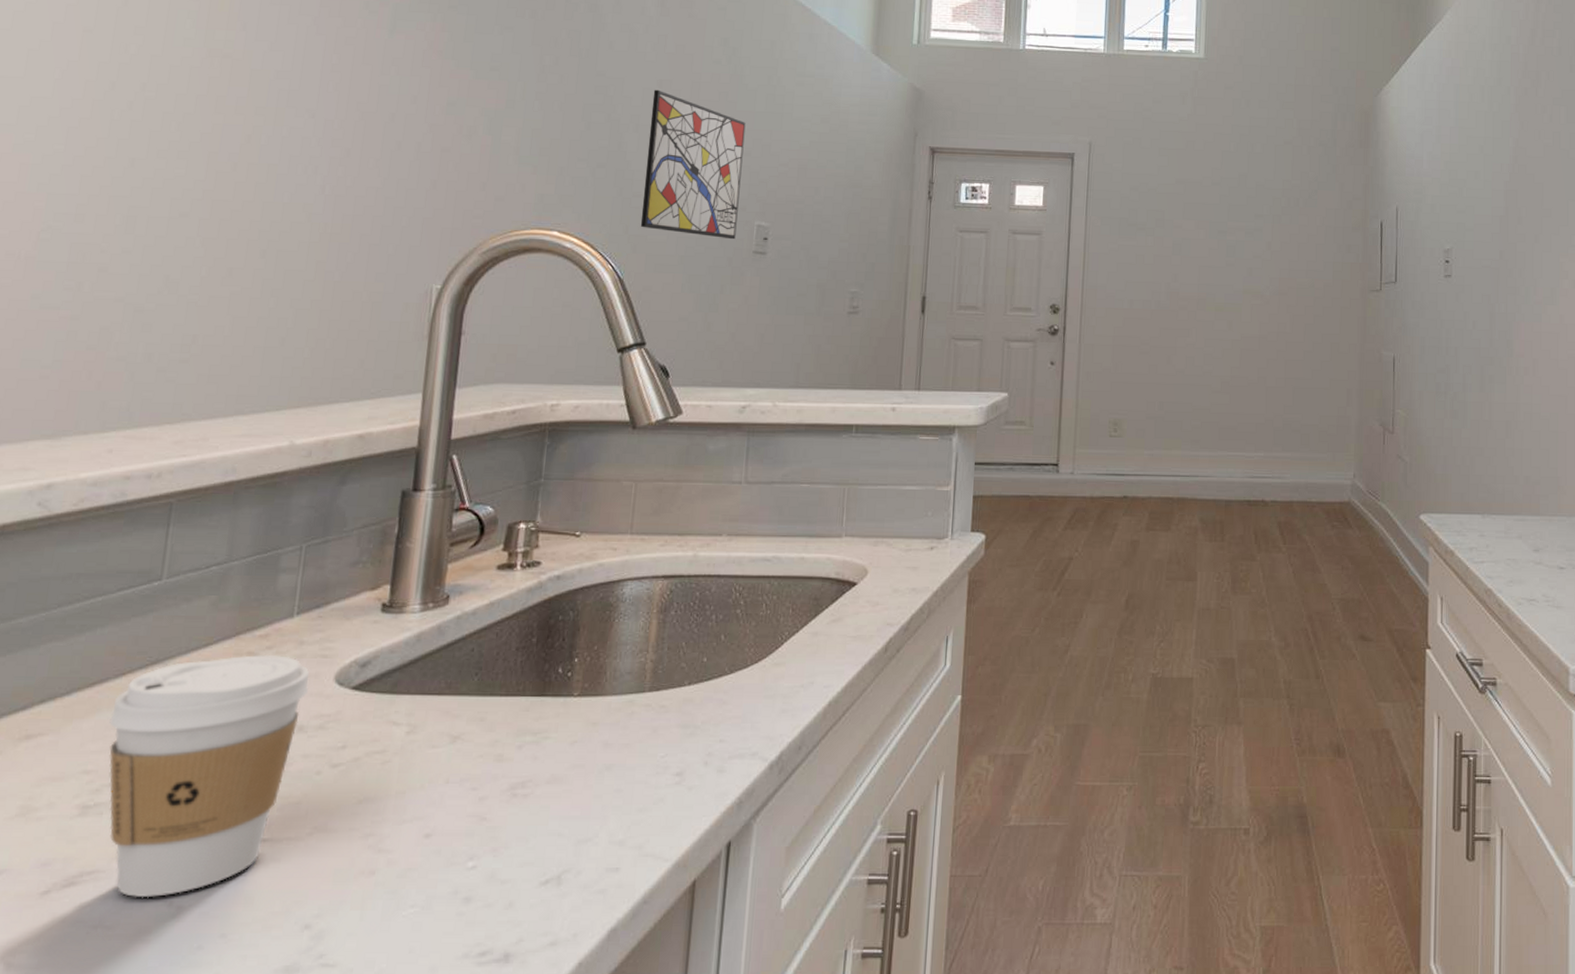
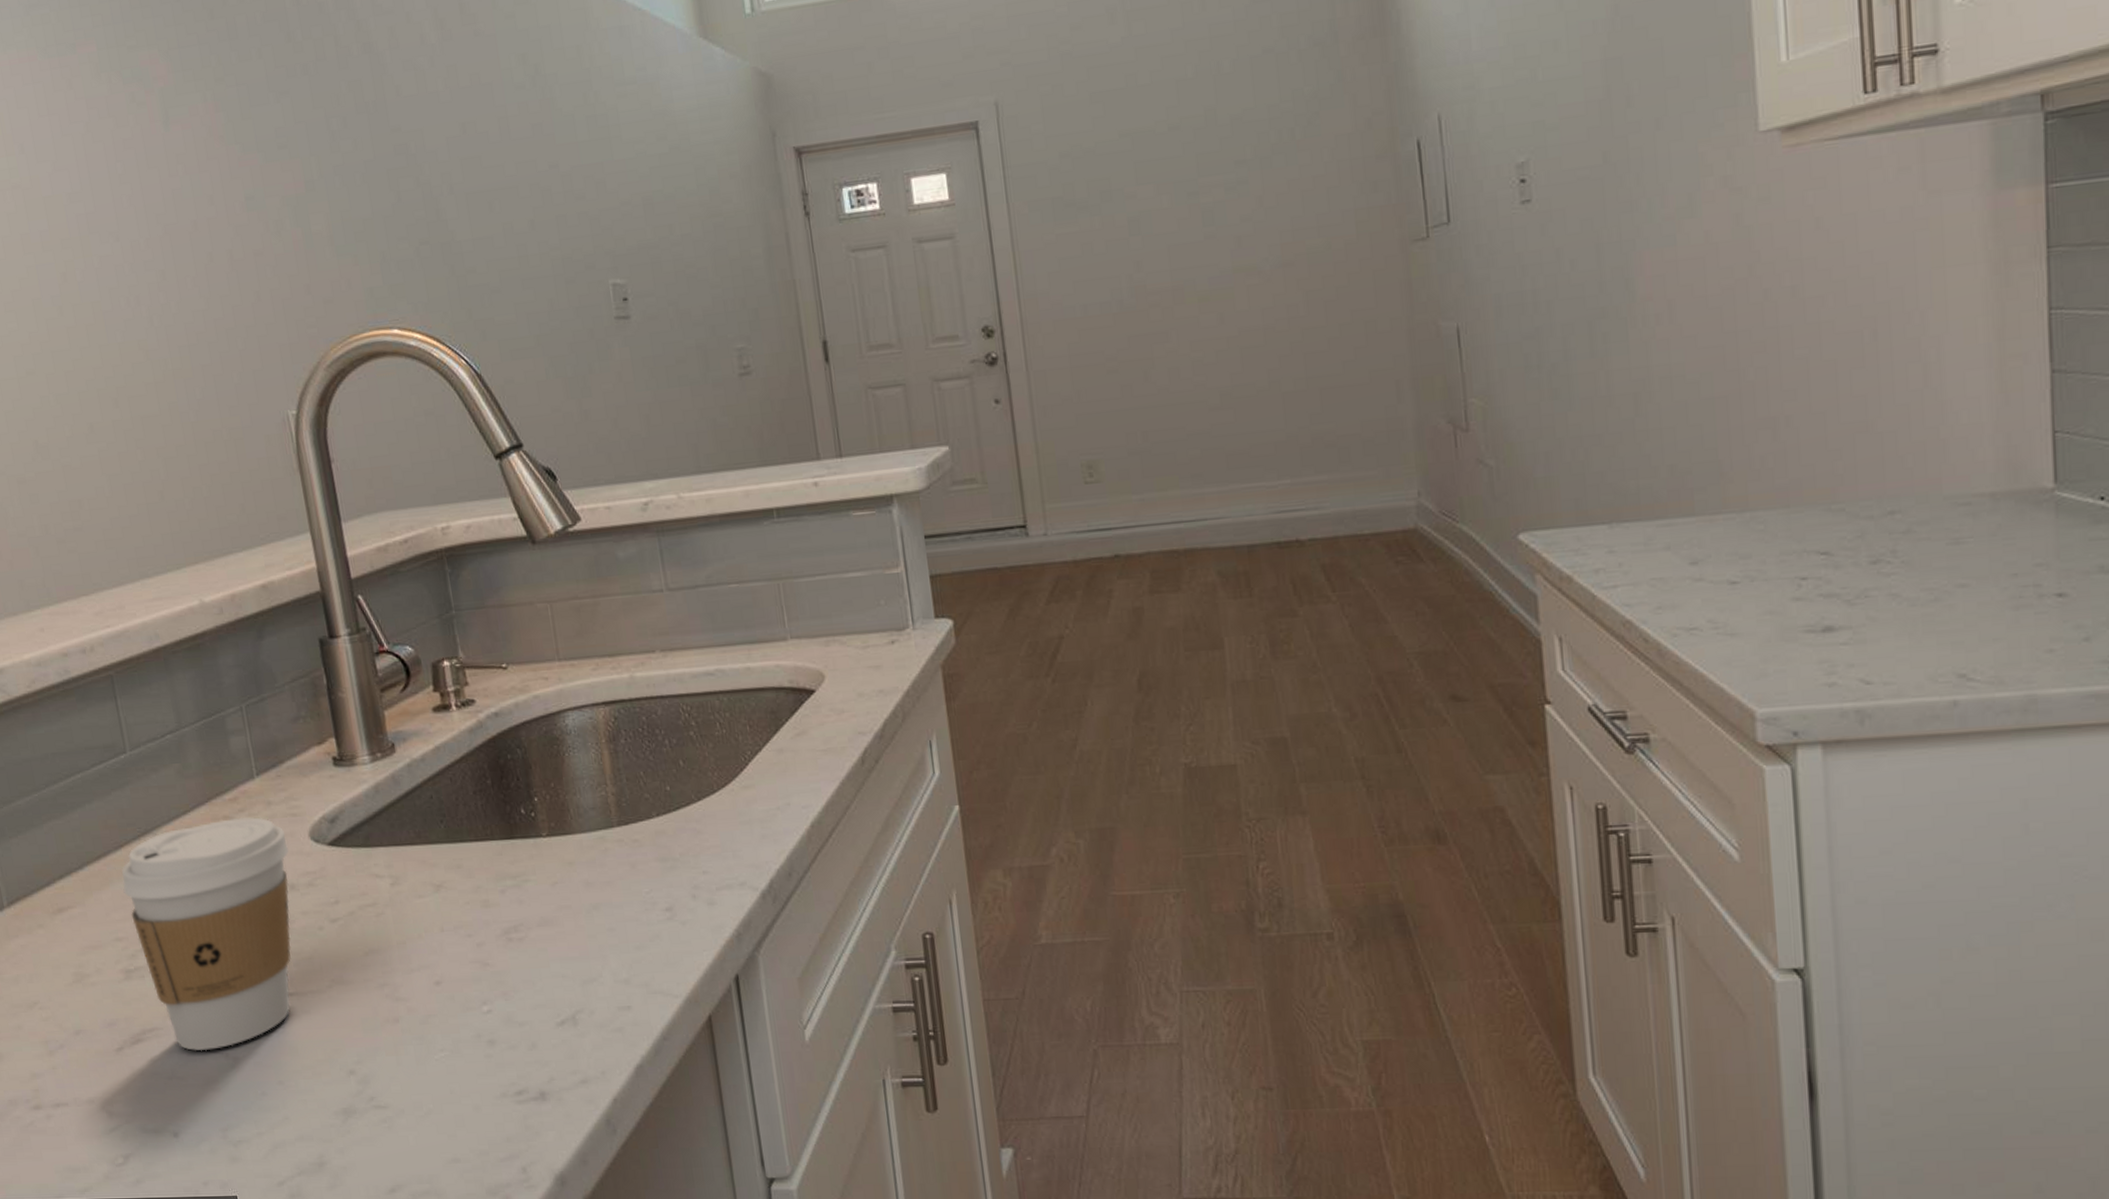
wall art: present [640,89,746,240] -> none [458,136,591,309]

